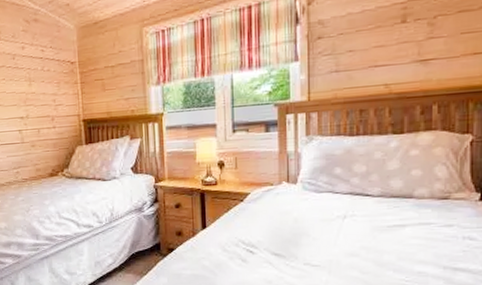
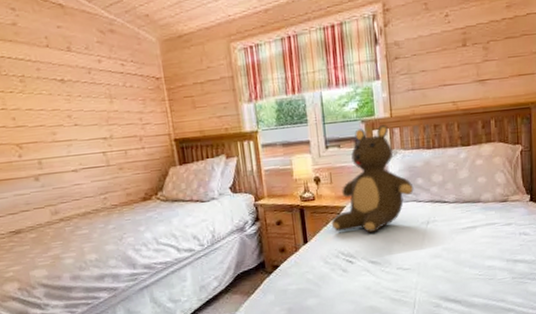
teddy bear: none [233,109,330,224] -> present [331,125,414,233]

